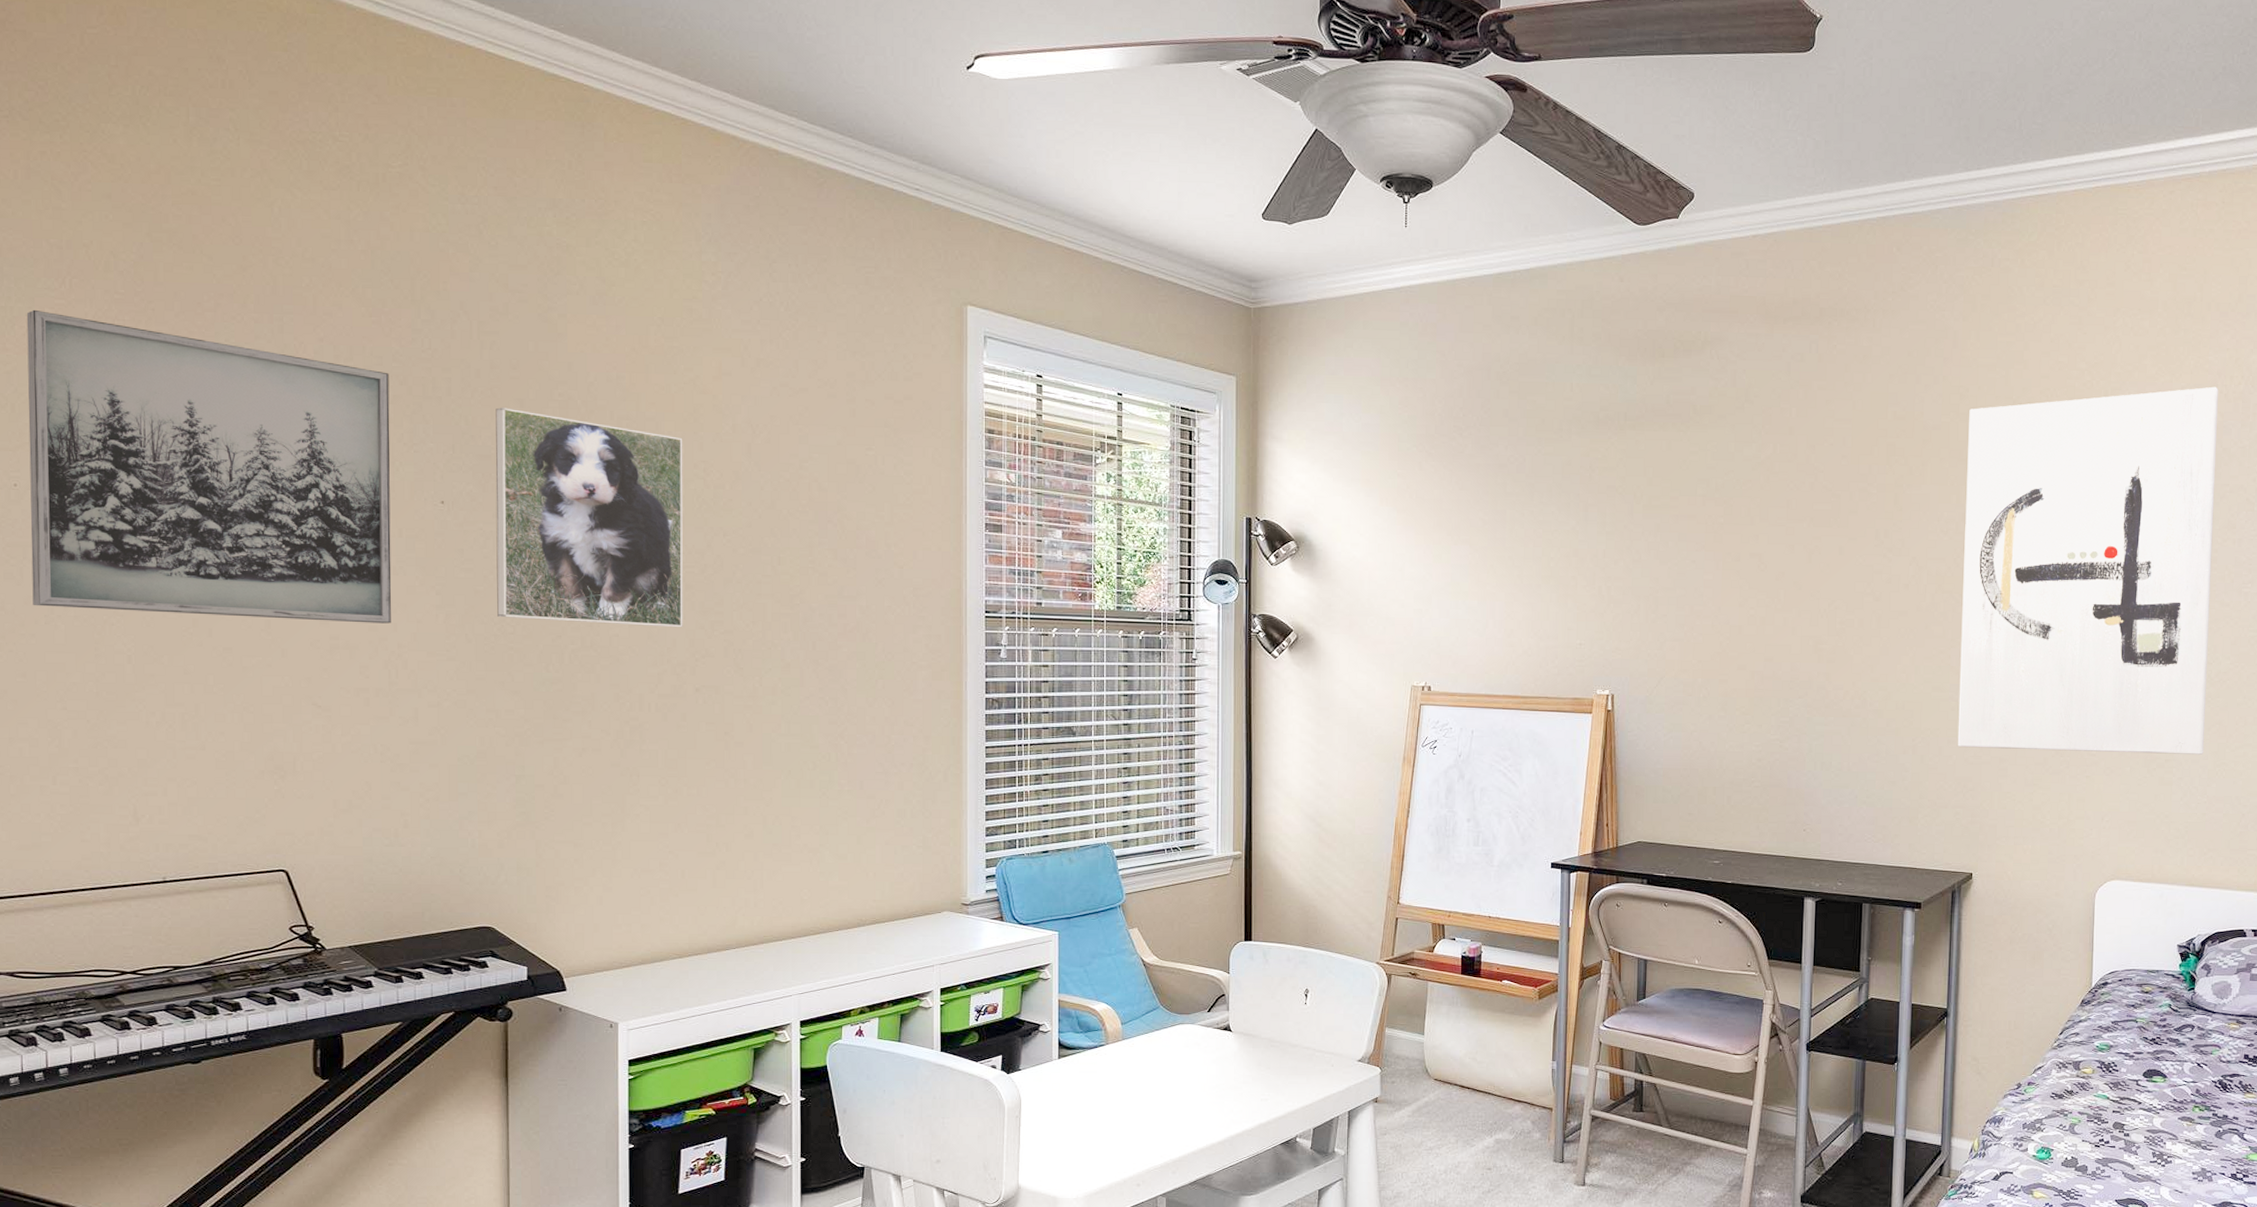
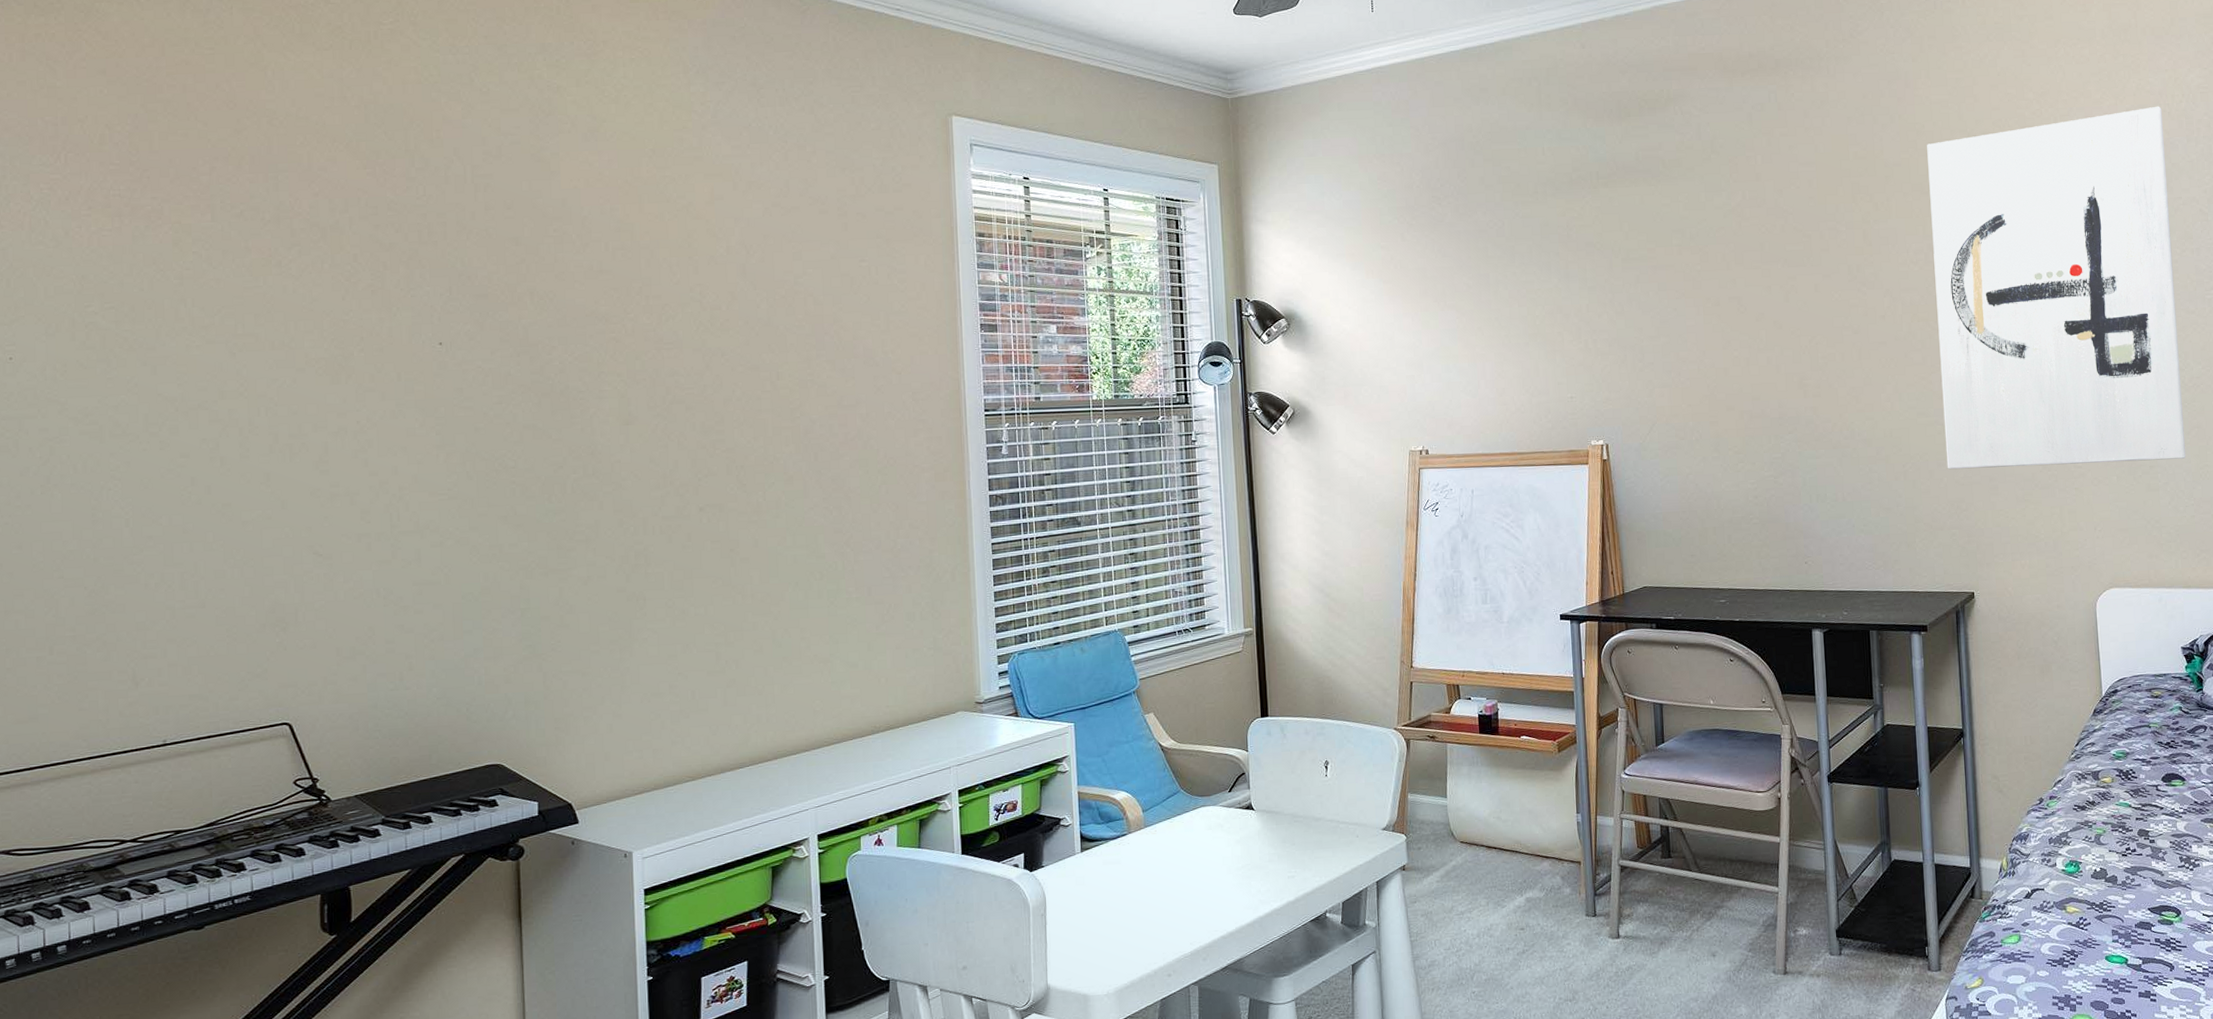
wall art: present [26,309,392,624] -> none [21,186,392,477]
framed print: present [495,407,684,628] -> none [491,247,685,453]

